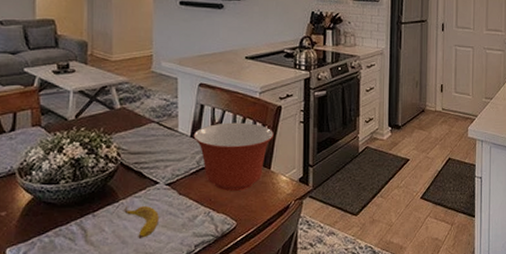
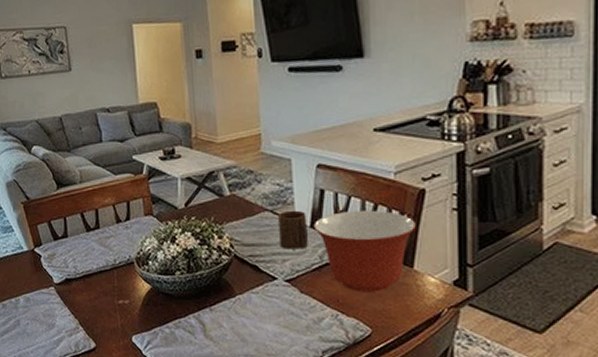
banana: present [124,206,159,239] -> none [242,302,280,338]
cup: none [163,122,189,156] -> present [278,210,309,249]

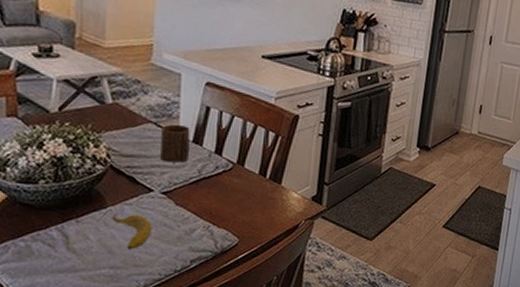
banana: none [242,302,280,338] -> present [112,213,152,249]
mixing bowl: present [313,210,416,292] -> none [195,129,288,205]

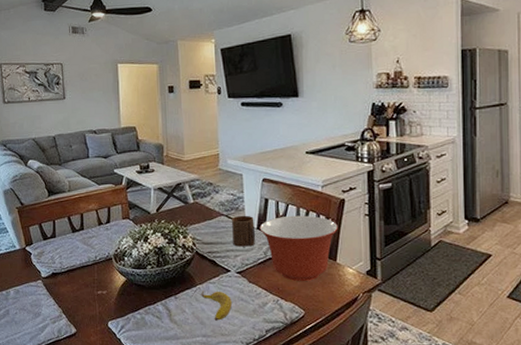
mixing bowl: none [195,129,288,205] -> present [259,215,338,281]

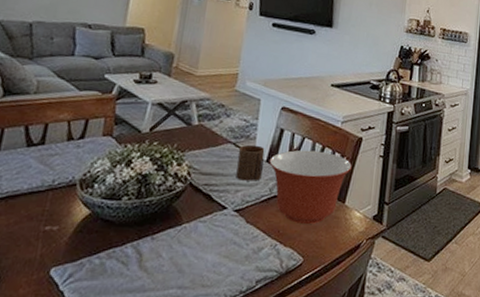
banana: present [201,291,232,321] -> none [186,230,222,268]

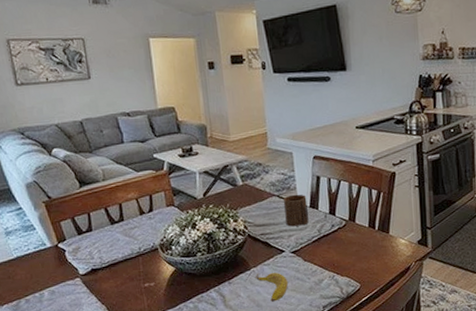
banana: none [186,230,222,268] -> present [256,273,288,302]
mixing bowl: present [269,150,352,224] -> none [312,190,390,256]

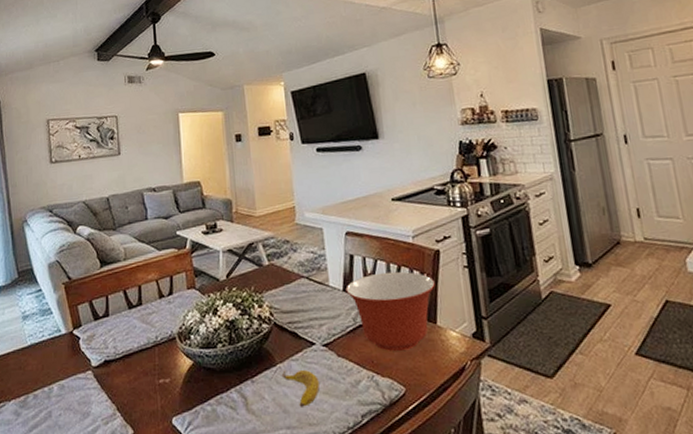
cup: present [284,194,309,227] -> none [314,275,342,314]
mixing bowl: none [312,190,390,256] -> present [345,271,435,351]

